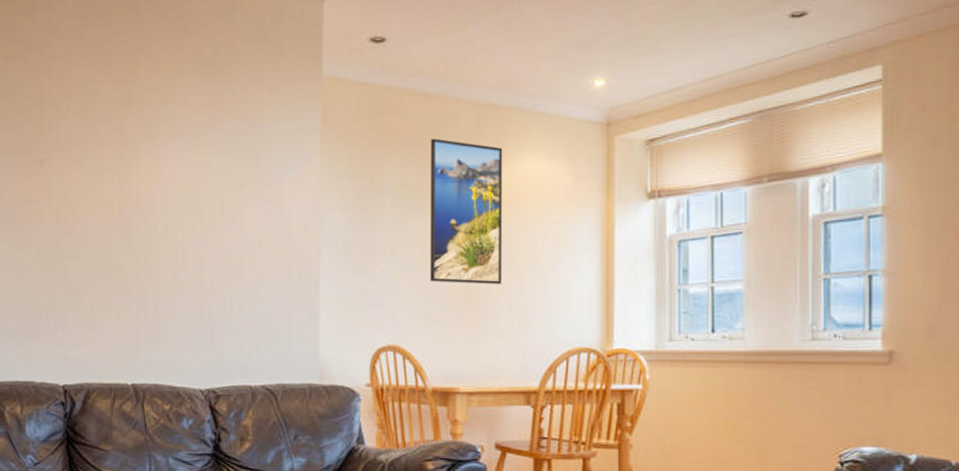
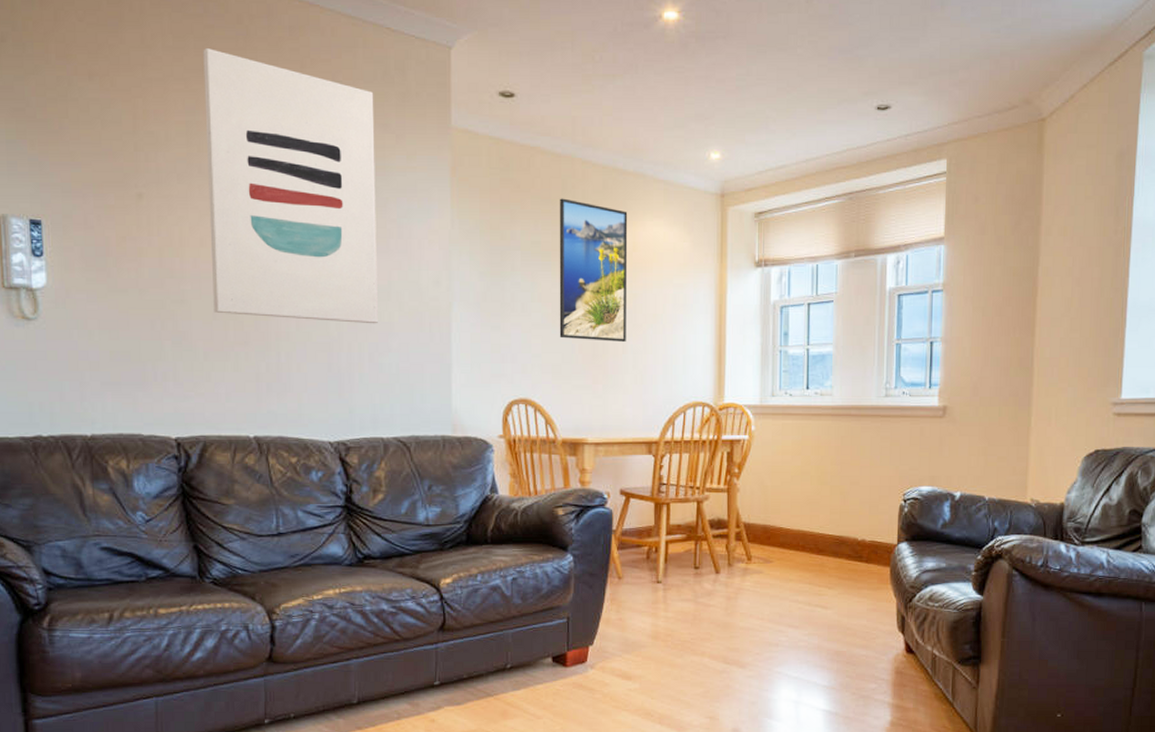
wall art: none [100,24,250,273] -> present [203,48,378,324]

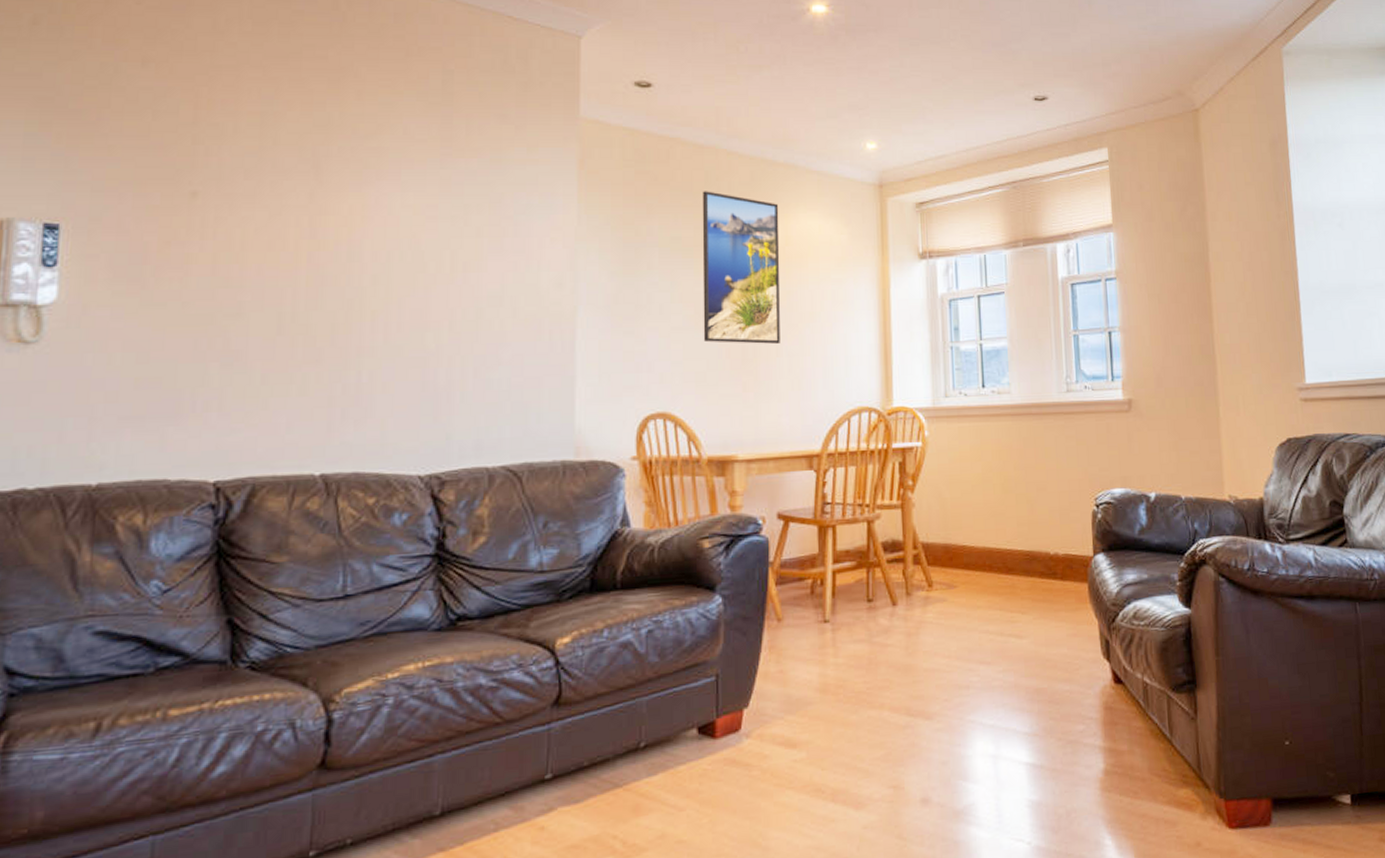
wall art: present [203,48,378,324] -> none [278,35,491,334]

